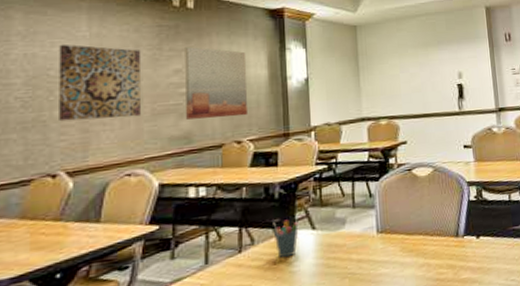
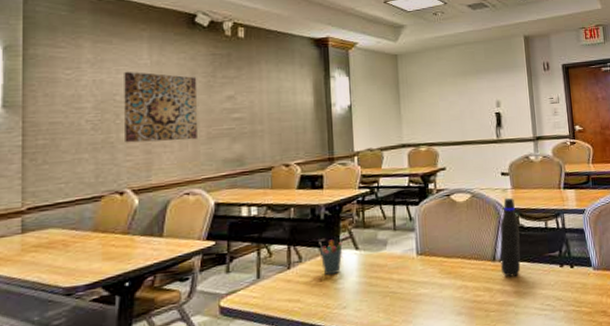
wall art: present [185,47,249,120] -> none [237,74,296,143]
water bottle: none [463,170,485,253] -> present [500,197,521,277]

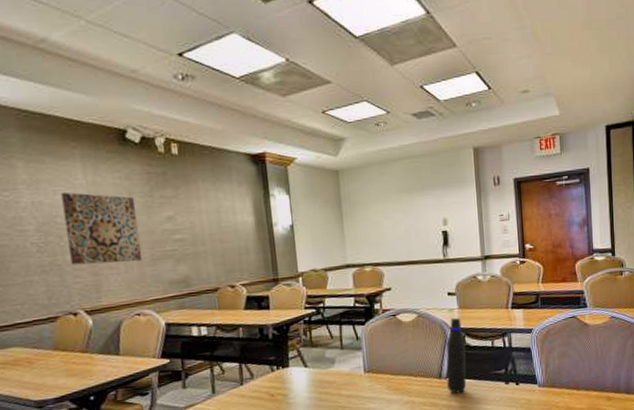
pen holder: present [319,239,343,276] -> none [269,358,292,391]

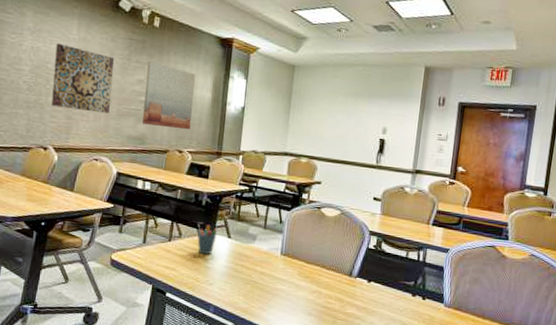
wall art: none [174,194,239,265] -> present [143,61,196,130]
pen holder: none [269,358,292,391] -> present [197,224,218,255]
water bottle: present [446,317,467,393] -> none [355,221,381,294]

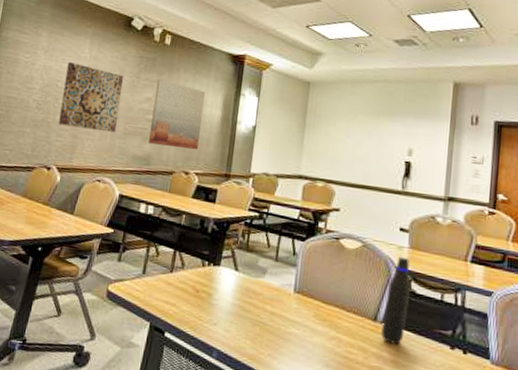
pen holder: present [197,224,218,255] -> none [201,254,224,290]
water bottle: none [355,221,381,294] -> present [381,256,411,344]

